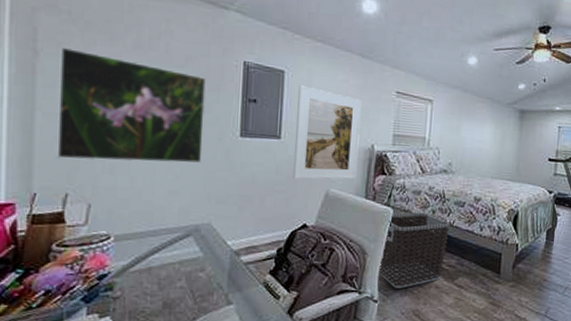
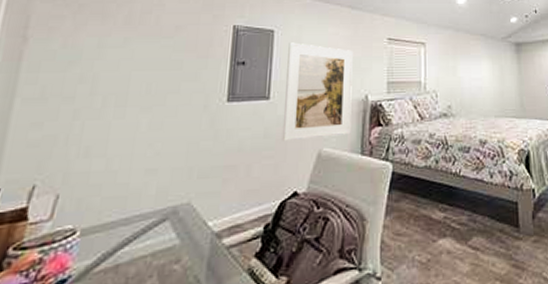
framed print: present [57,46,207,163] -> none [30,30,195,146]
clothes hamper: present [377,212,450,288] -> none [379,164,456,259]

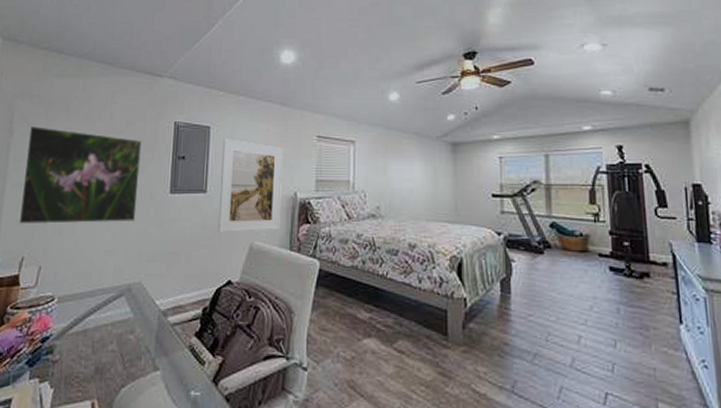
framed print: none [30,30,195,146] -> present [18,125,142,225]

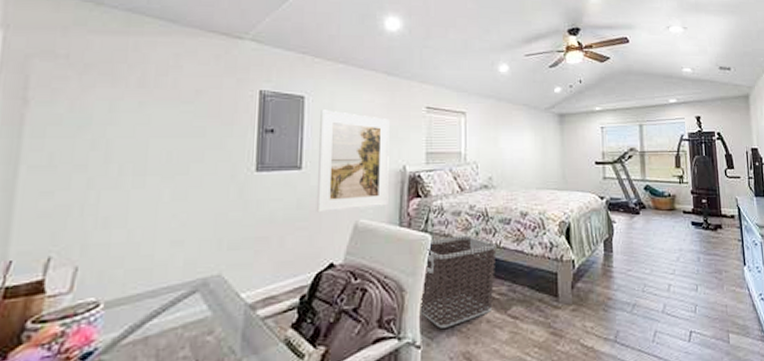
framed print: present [18,125,142,225] -> none [41,92,219,217]
clothes hamper: none [305,263,383,354] -> present [418,235,497,328]

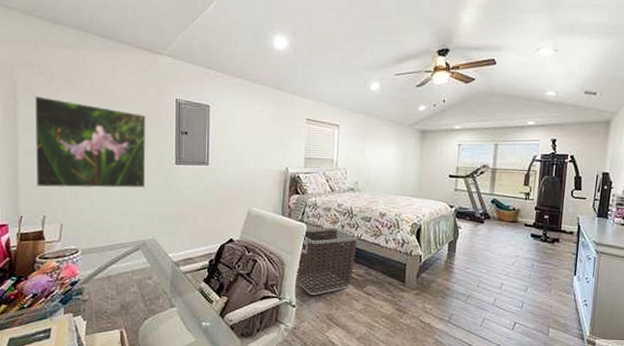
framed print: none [41,92,219,217] -> present [34,95,147,189]
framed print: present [316,110,390,213] -> none [219,117,276,200]

